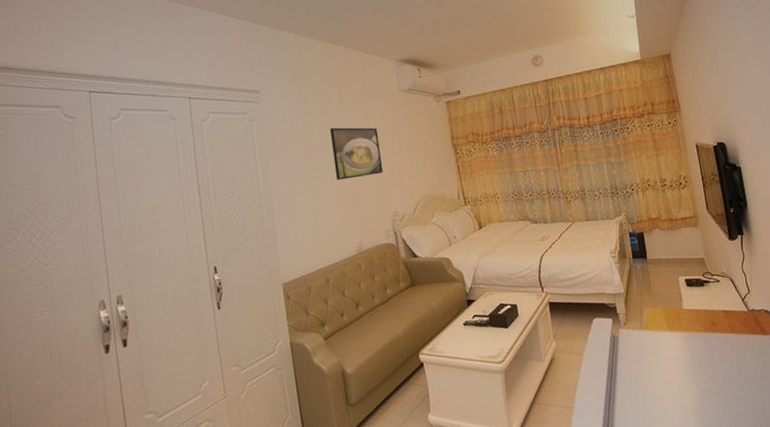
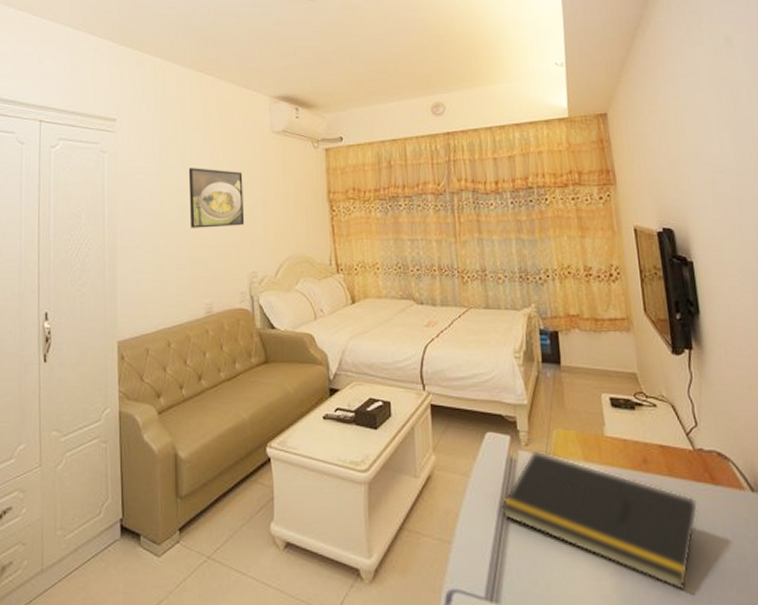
notepad: none [608,327,753,416] -> present [500,450,698,590]

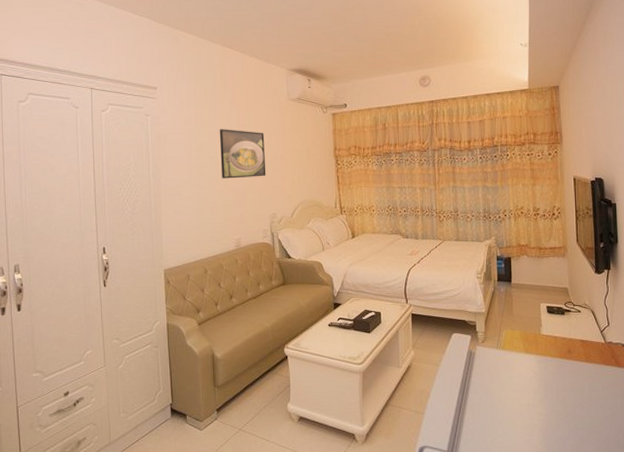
notepad: present [500,450,698,590] -> none [461,346,605,441]

